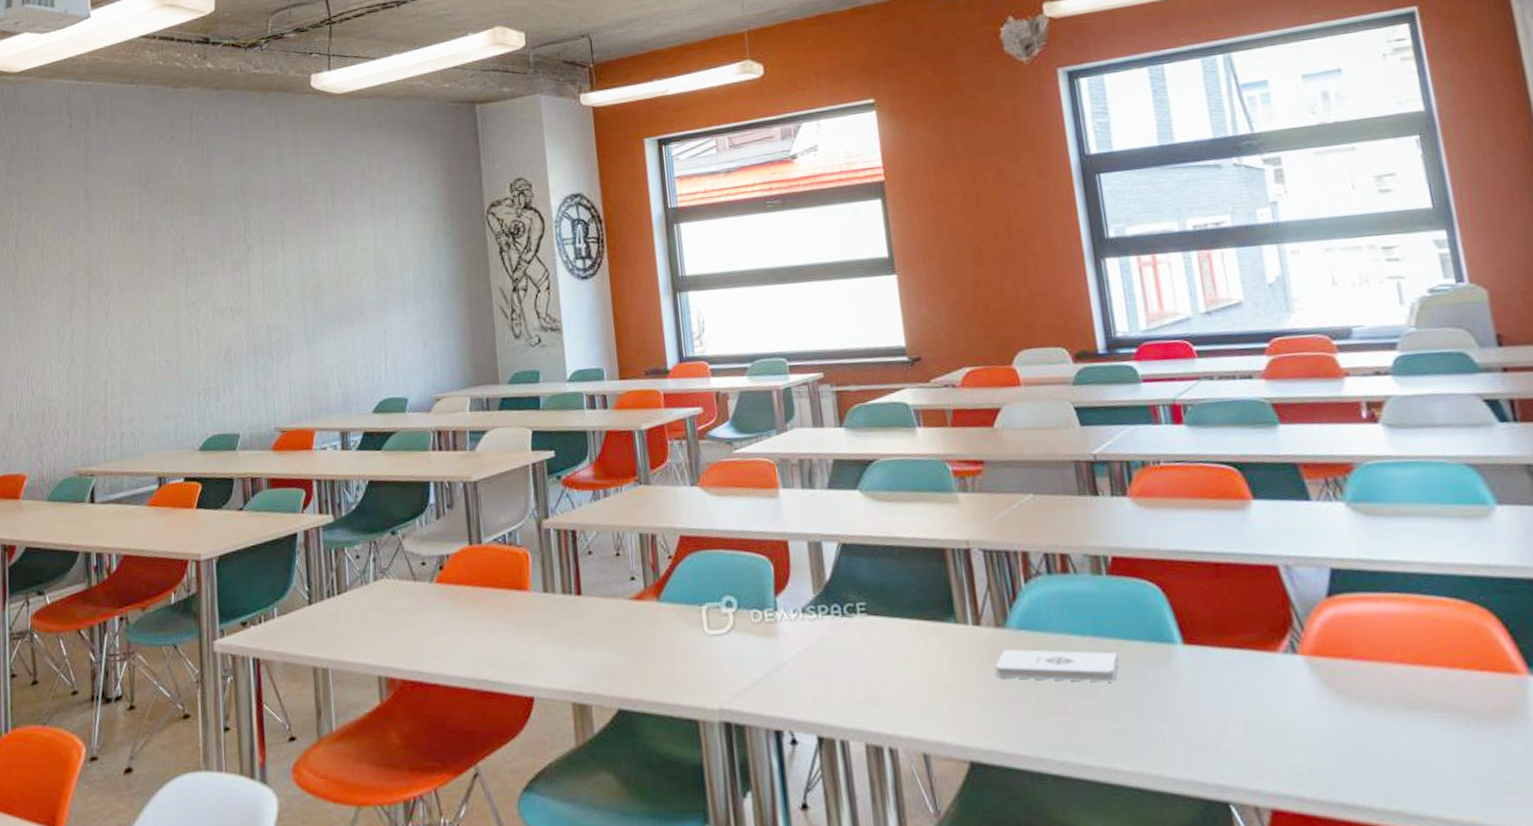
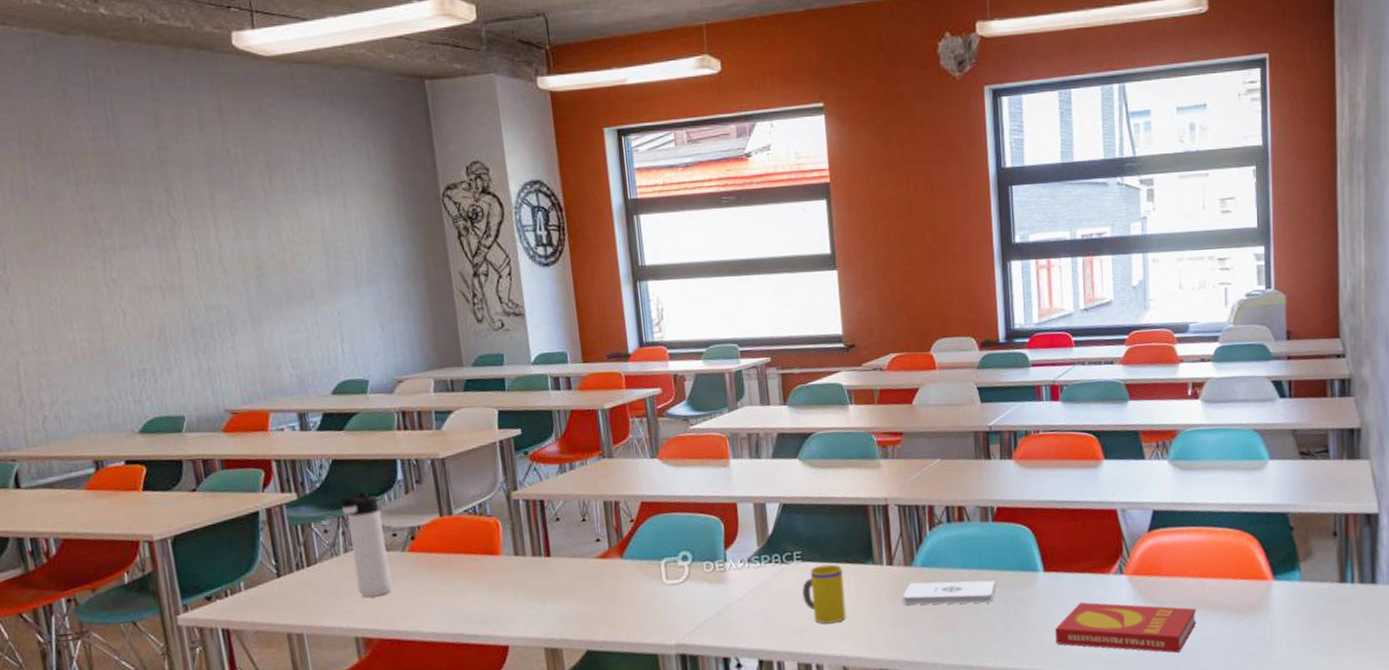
thermos bottle: none [370,516,418,633] -> present [337,492,392,598]
mug: none [868,620,924,696] -> present [802,564,846,624]
book: none [1206,688,1418,772] -> present [1055,602,1197,653]

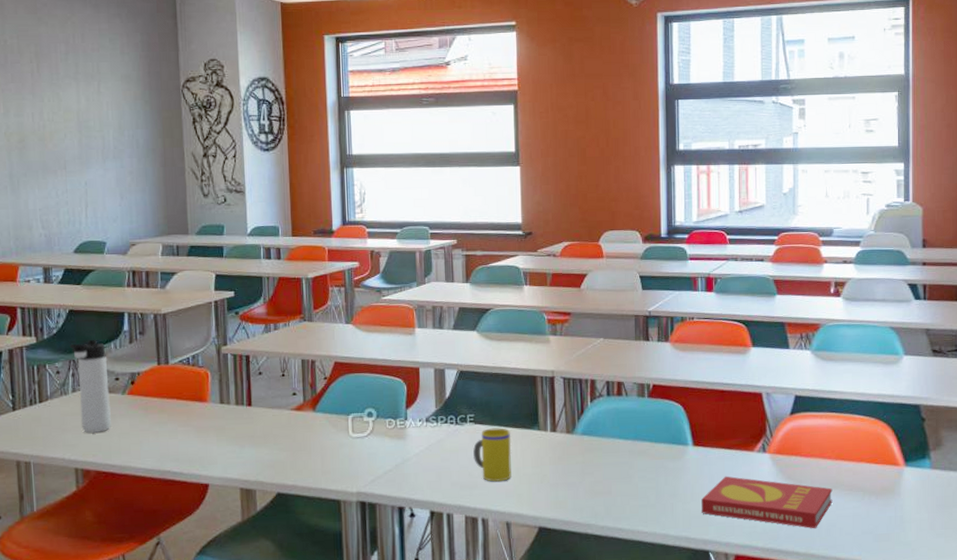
notepad: present [903,580,996,605] -> none [563,448,649,472]

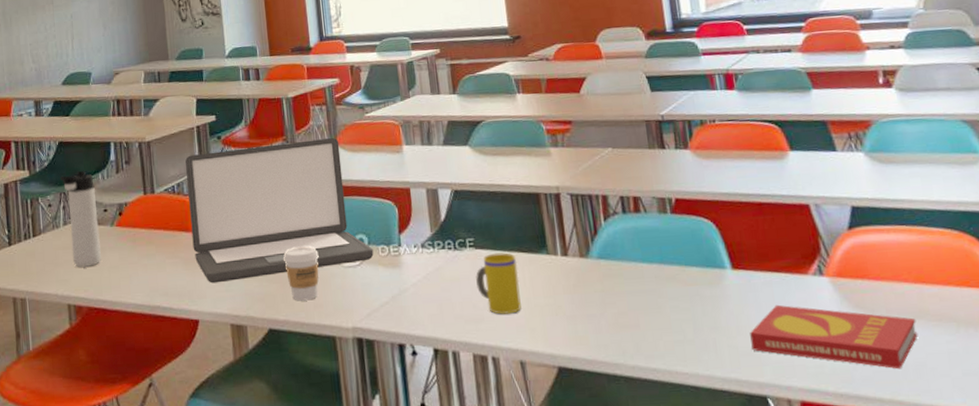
laptop: none [202,317,381,451] -> present [185,137,374,284]
coffee cup: none [295,417,329,468] -> present [283,246,319,301]

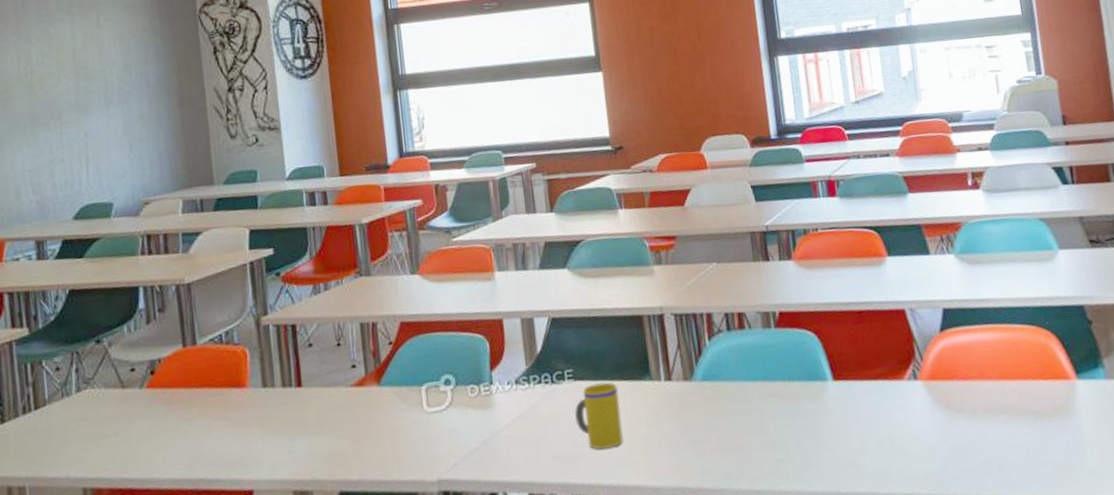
thermos bottle: present [60,171,101,268] -> none [72,324,127,442]
laptop: present [185,137,374,284] -> none [236,267,462,446]
coffee cup: present [283,246,319,301] -> none [357,393,399,457]
book: present [750,304,918,369] -> none [849,412,1001,466]

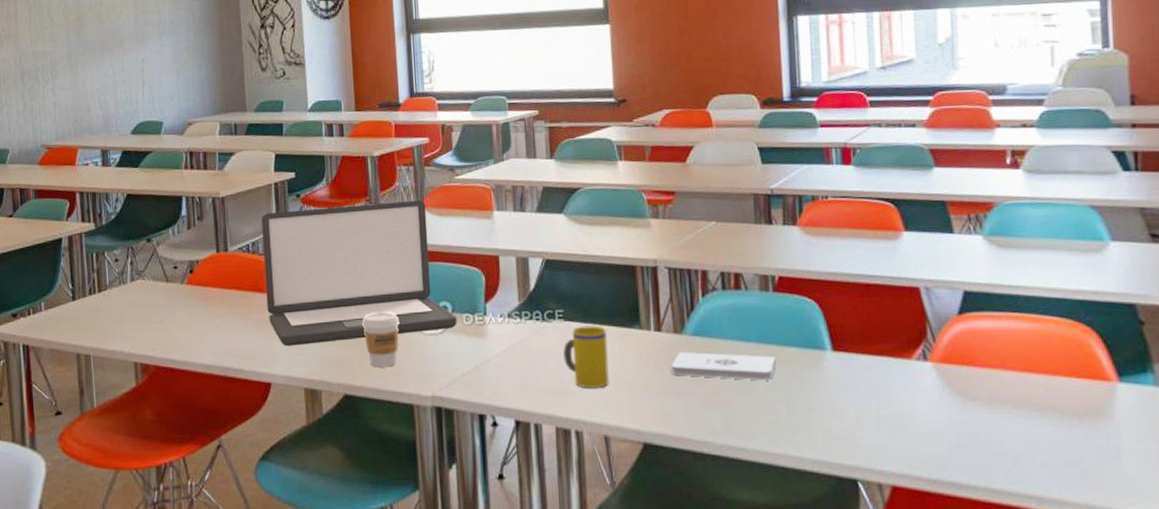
laptop: none [236,267,462,446] -> present [262,199,457,346]
coffee cup: none [357,393,399,457] -> present [362,311,399,368]
notepad: none [683,392,783,424] -> present [671,351,776,381]

